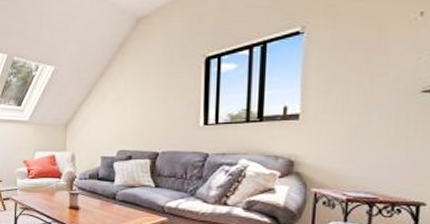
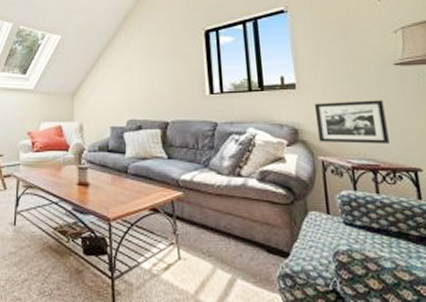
picture frame: none [315,131,398,177] -> present [314,100,390,144]

